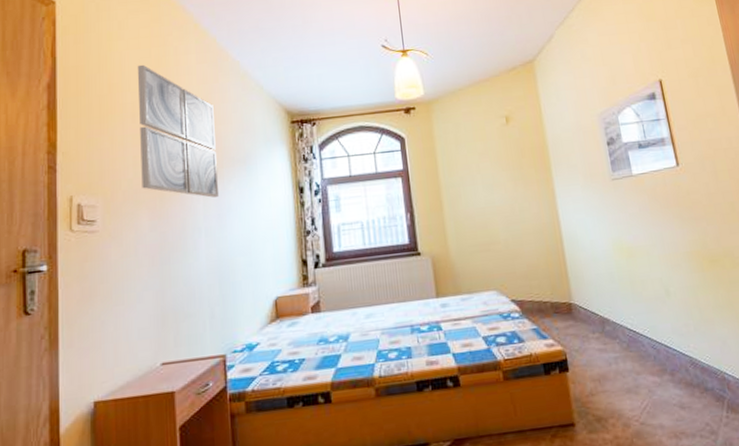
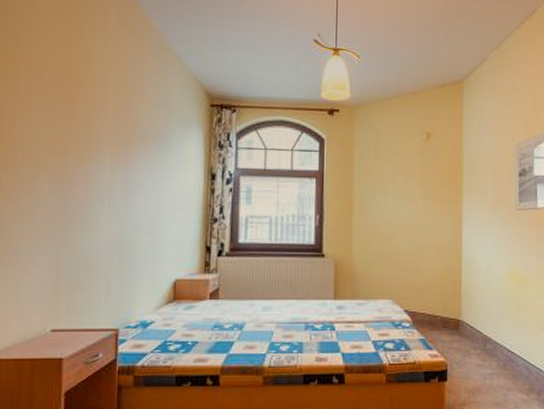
wall art: present [137,64,220,198] -> none [45,17,130,171]

